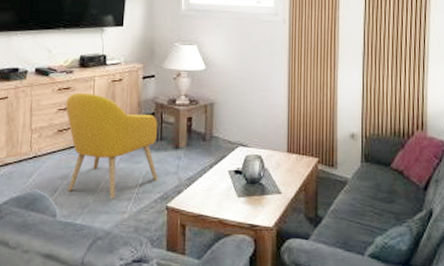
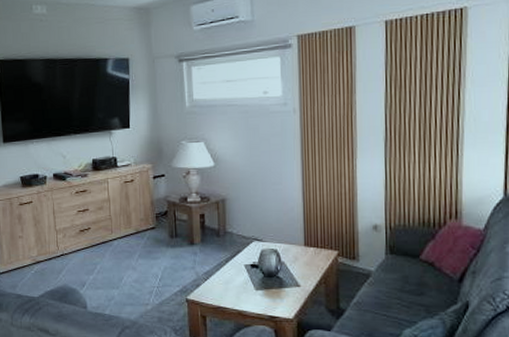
armchair: present [66,92,158,199] -> none [84,194,176,292]

